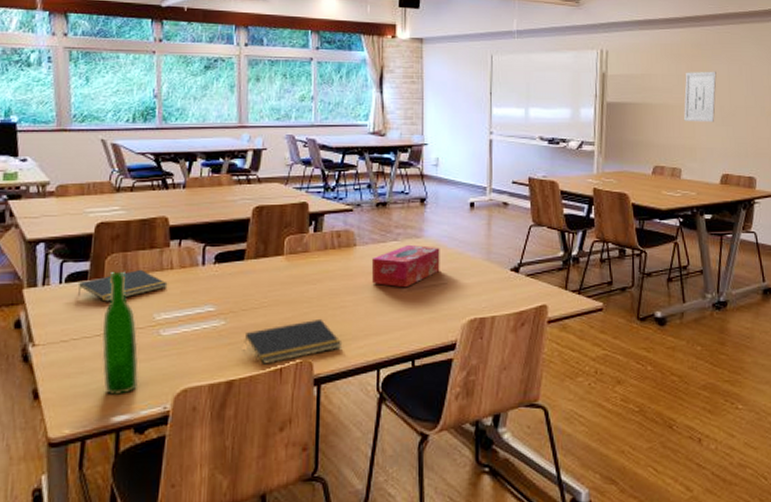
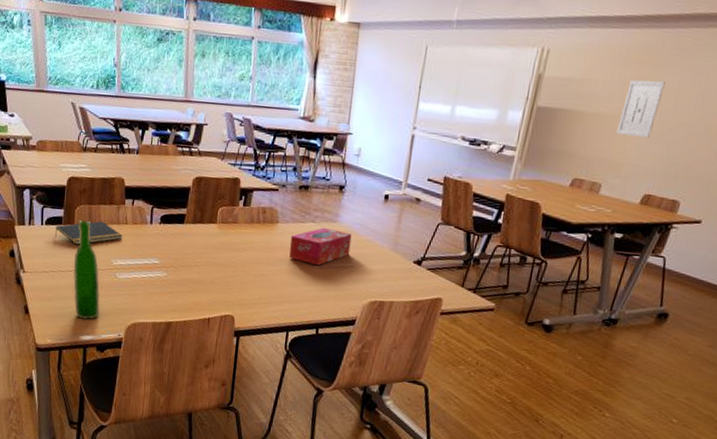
notepad: present [244,318,343,364] -> none [181,282,260,314]

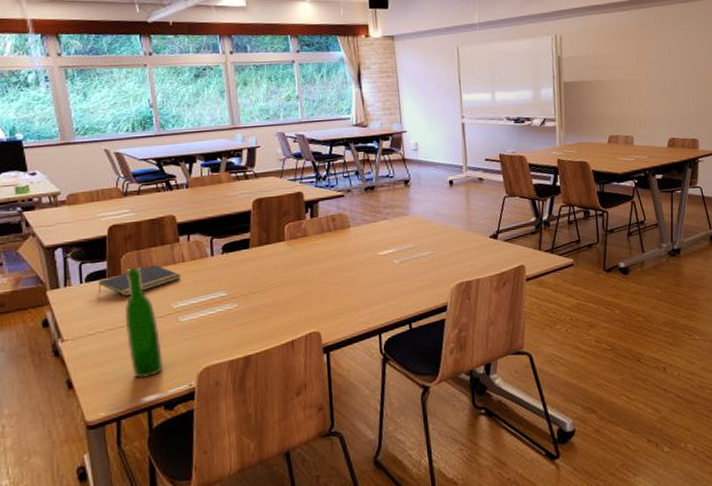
tissue box: present [289,227,352,266] -> none [365,222,427,261]
wall art: present [617,79,666,138] -> none [631,47,660,94]

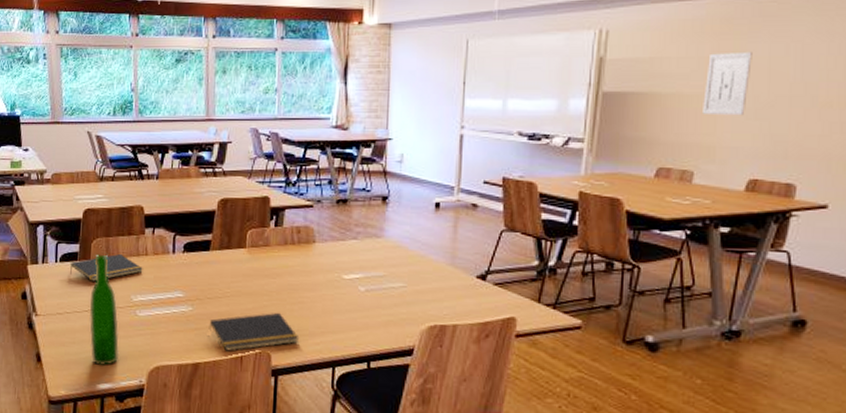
notepad: none [256,294,346,339] -> present [208,312,300,351]
wall art: none [631,47,660,94] -> present [703,51,752,116]

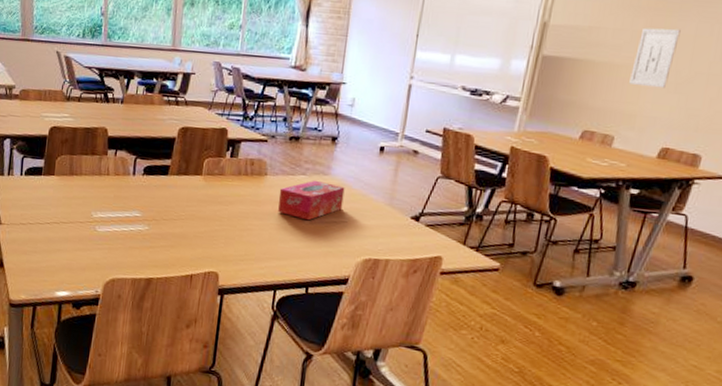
notepad: present [70,253,143,281] -> none [34,171,104,196]
wine bottle: present [89,254,120,367] -> none [50,170,79,276]
notepad: present [208,312,300,351] -> none [162,237,246,270]
tissue box: none [329,244,401,288] -> present [278,180,345,221]

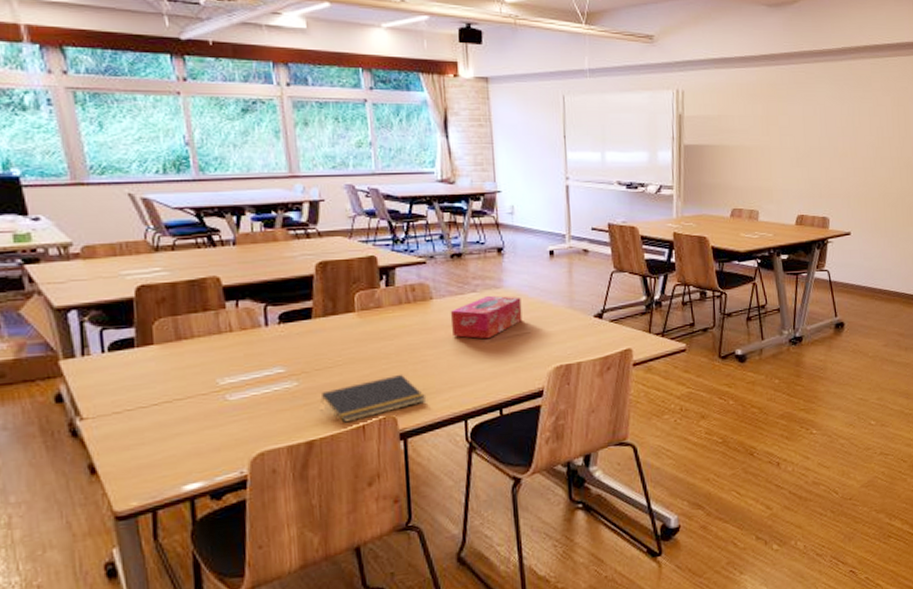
notepad: none [162,237,246,270] -> present [320,374,427,423]
wall art: present [629,27,681,89] -> none [760,111,792,164]

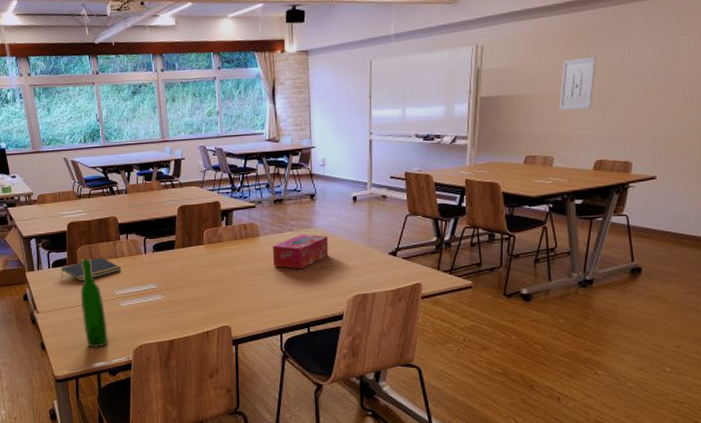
notepad: none [125,333,229,369] -> present [61,257,122,281]
wine bottle: none [158,336,210,465] -> present [80,258,109,349]
notepad: present [320,374,427,423] -> none [179,294,253,328]
wall art: none [760,111,792,164] -> present [559,56,596,110]

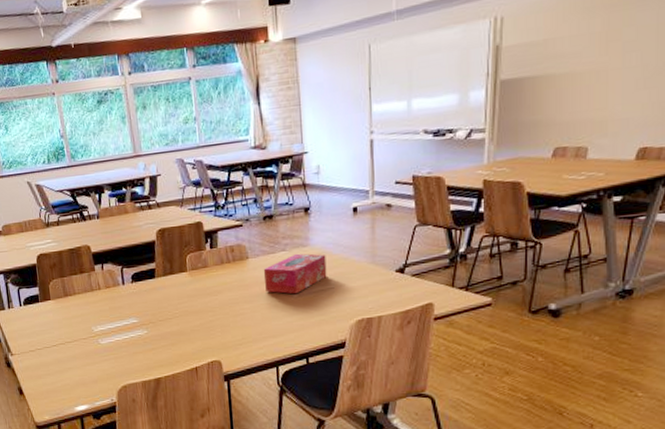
notepad: present [61,257,122,281] -> none [34,291,99,319]
wine bottle: present [80,258,109,349] -> none [55,293,90,392]
wall art: present [559,56,596,110] -> none [595,20,641,90]

